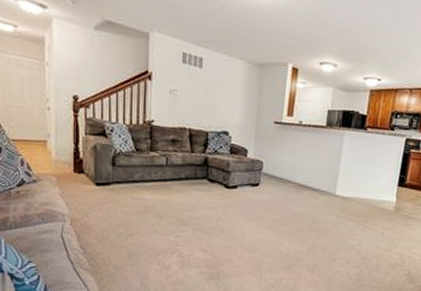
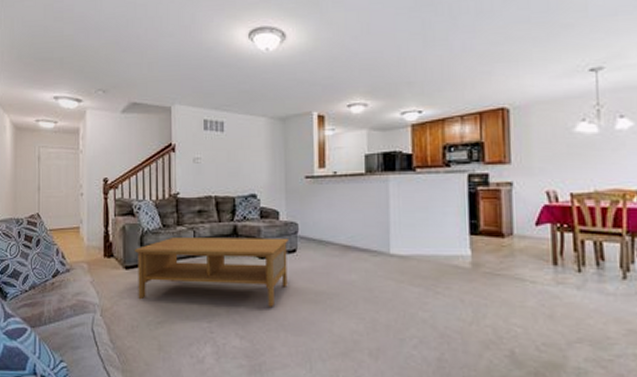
coffee table: none [105,161,253,229] -> present [134,236,288,307]

